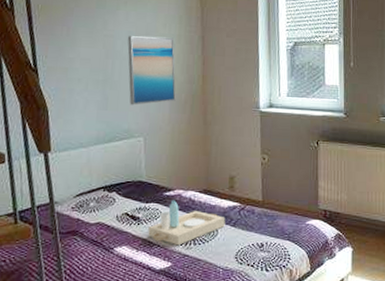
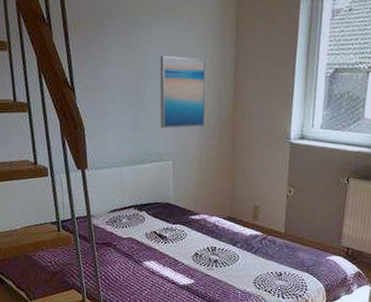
serving tray: present [148,200,226,246] -> none [173,223,247,266]

